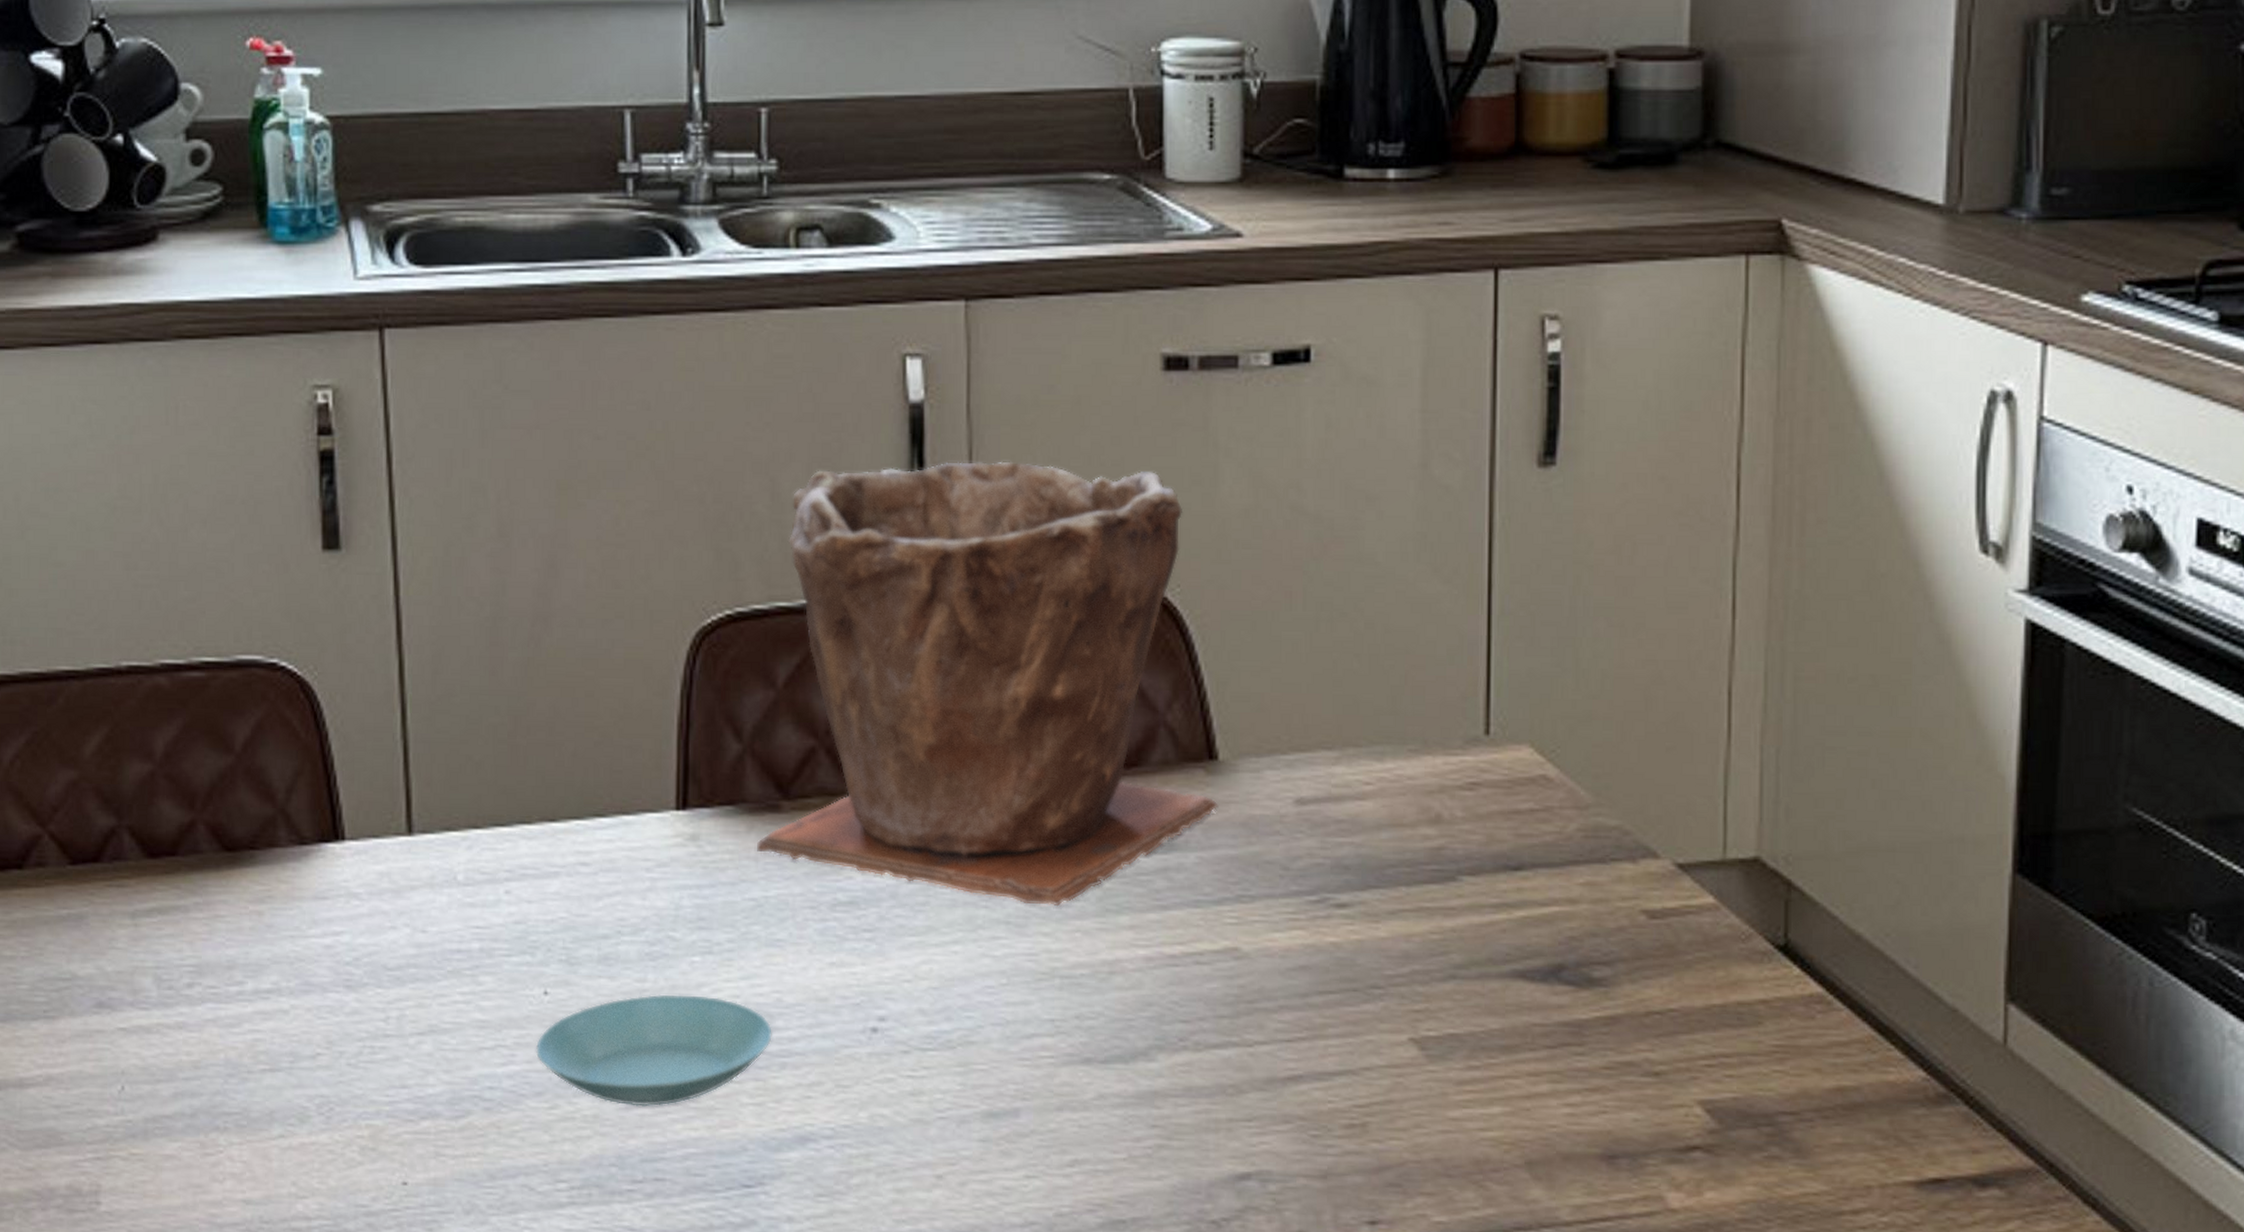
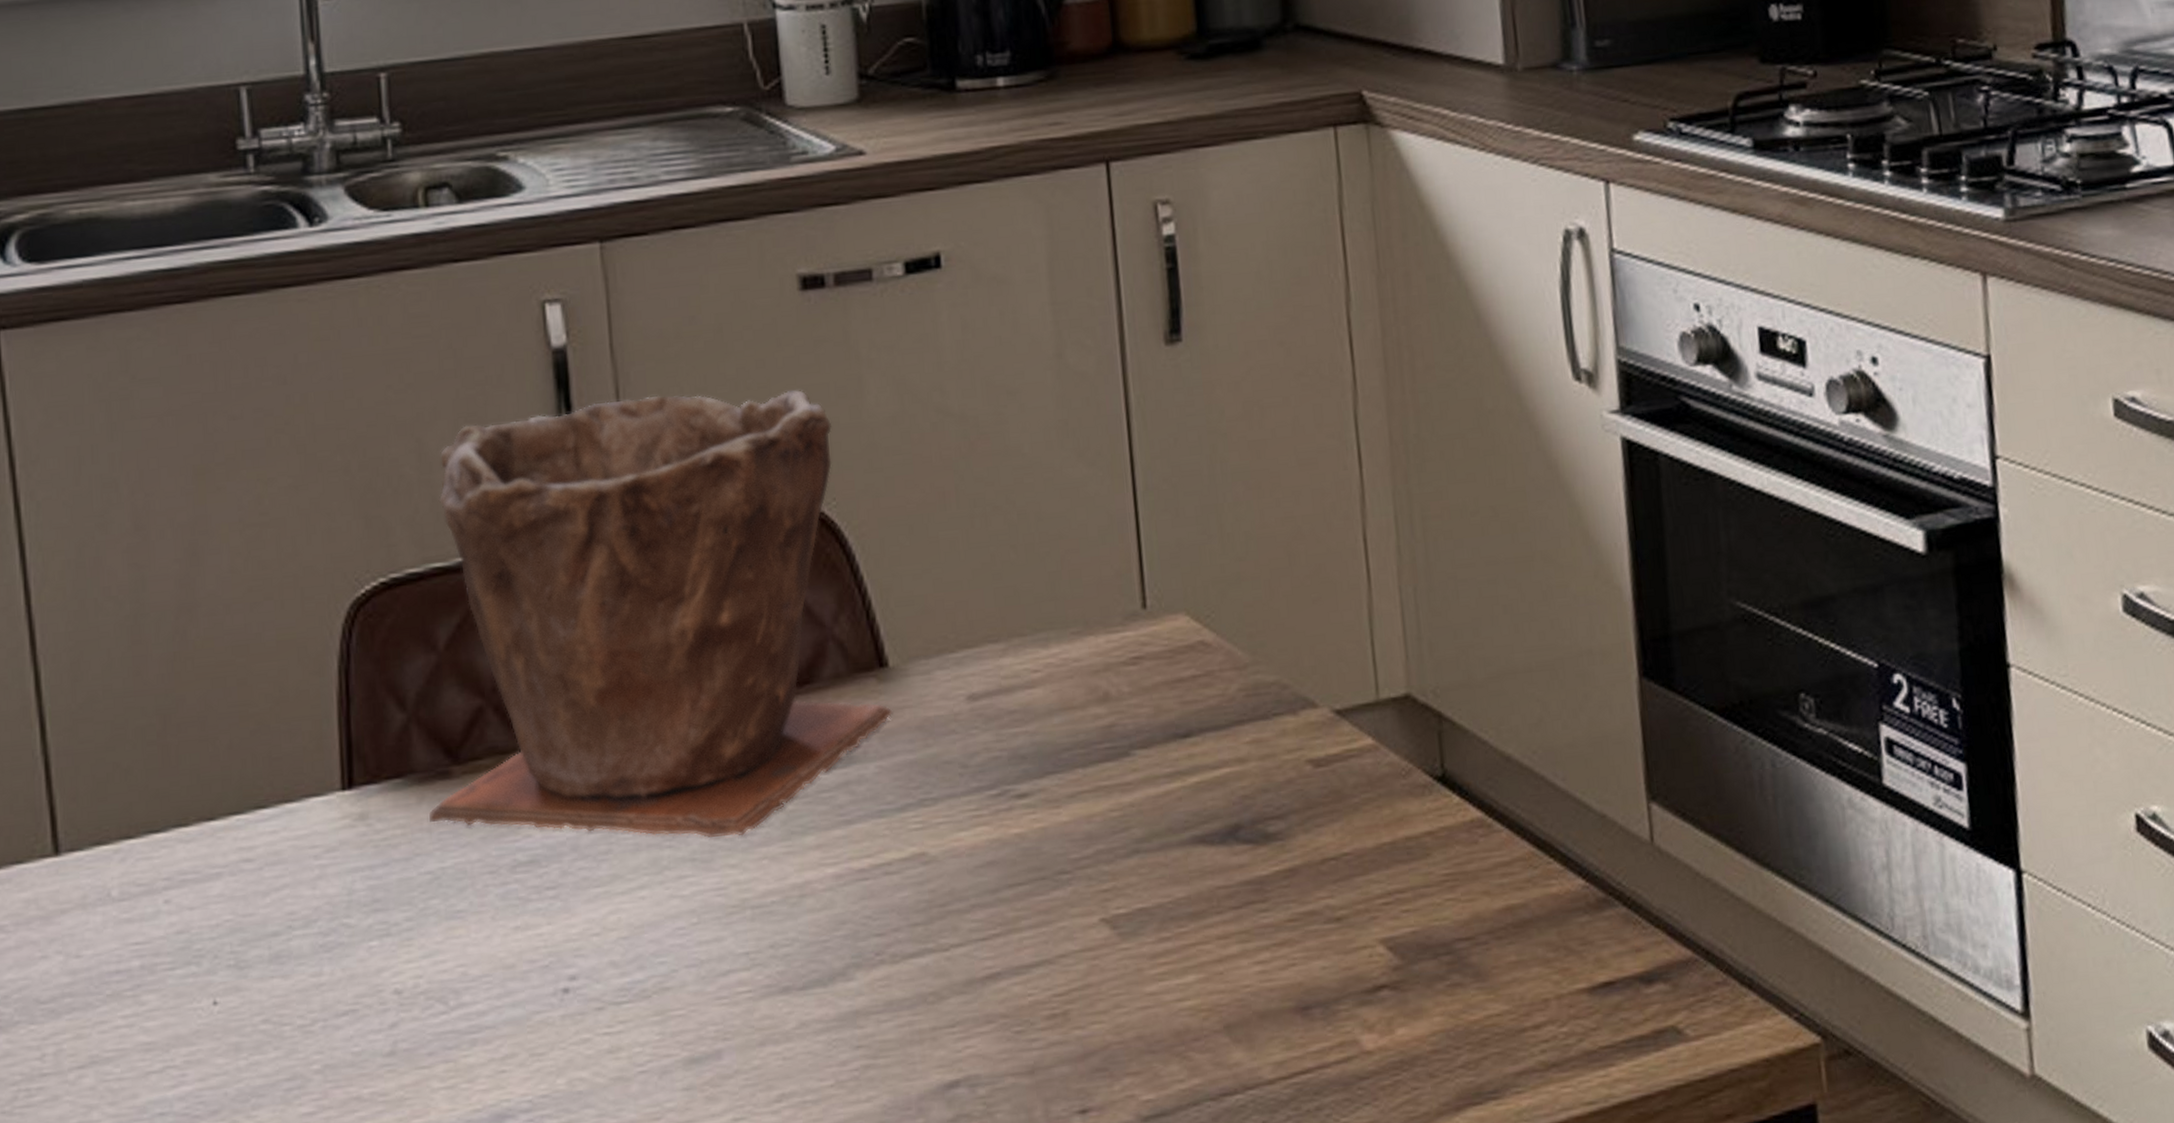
saucer: present [535,994,772,1107] -> none [207,980,460,1111]

